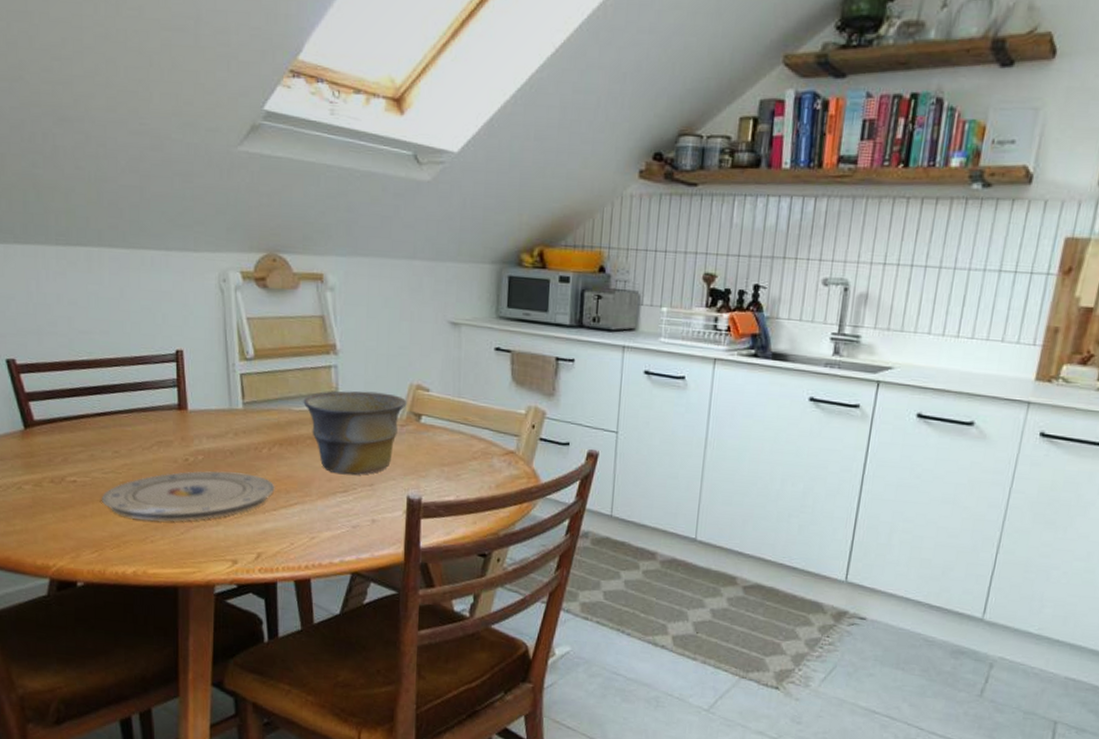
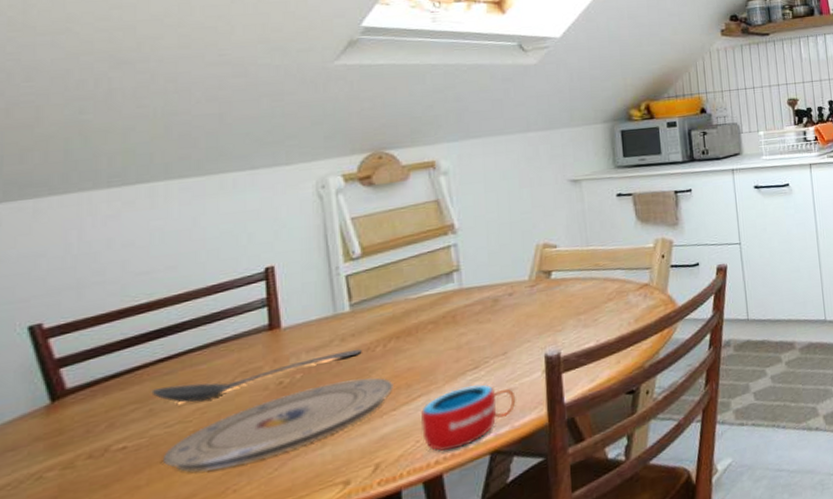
stirrer: none [92,437,251,459] -> present [151,349,362,403]
mug: none [295,506,378,560] -> present [420,384,516,451]
bowl: present [303,391,407,476] -> none [421,258,535,352]

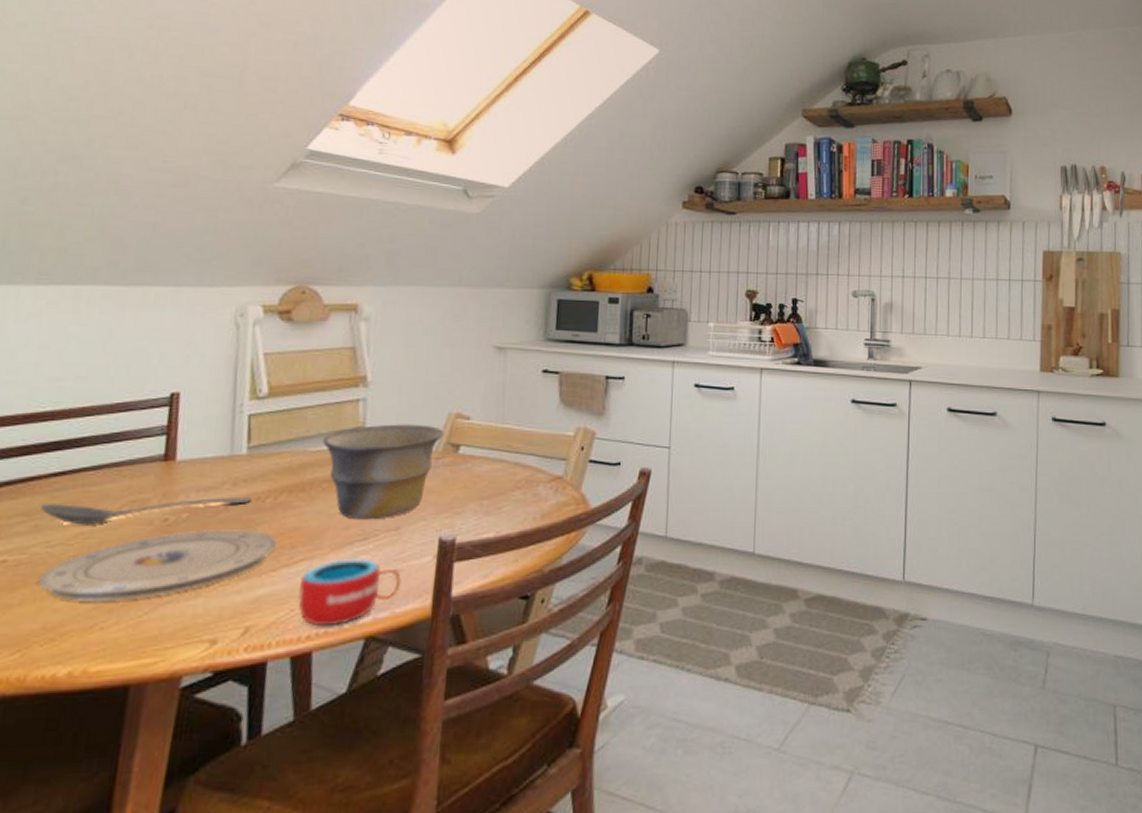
bowl: none [421,258,535,352] -> present [322,424,444,520]

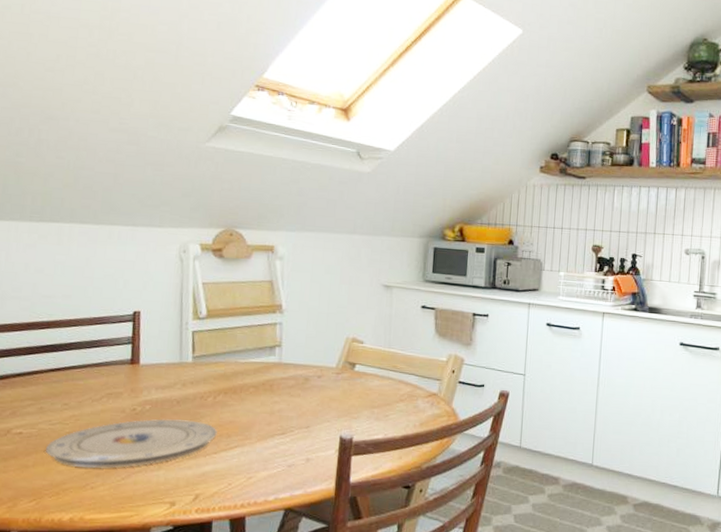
stirrer: present [39,496,252,525] -> none [43,391,197,410]
mug: present [298,559,401,627] -> none [234,448,311,499]
bowl: present [322,424,444,520] -> none [249,344,343,419]

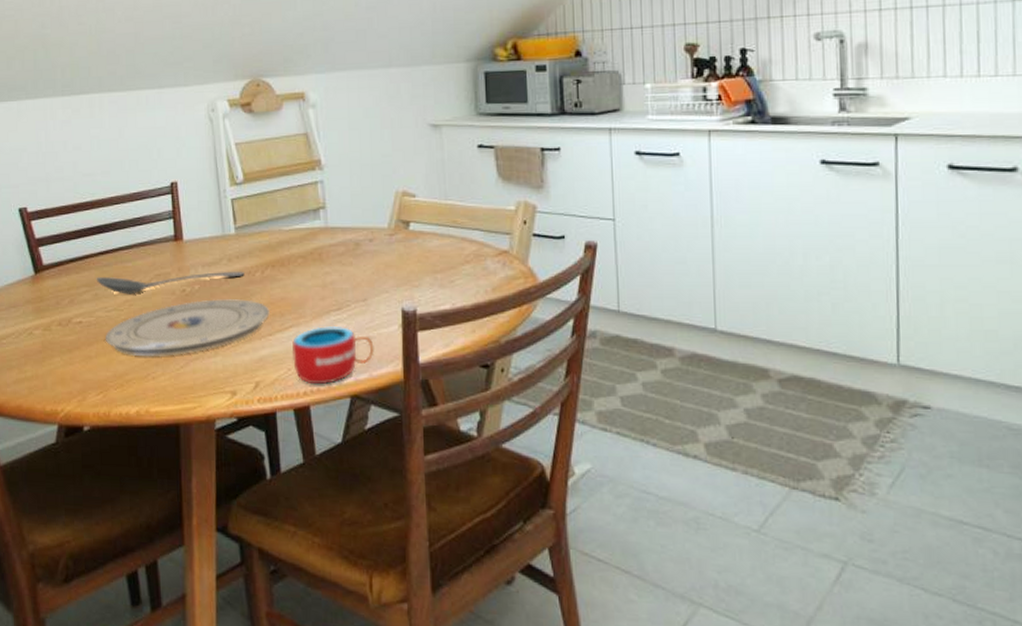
stirrer: none [43,391,197,410] -> present [96,271,244,294]
mug: none [234,448,311,499] -> present [291,326,374,385]

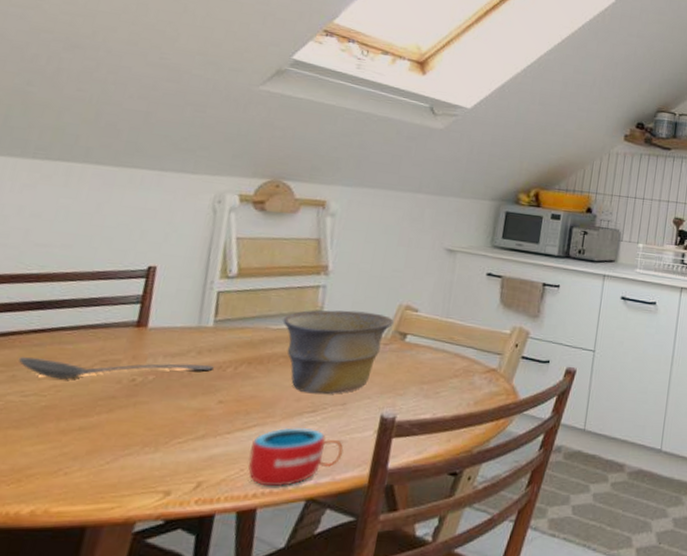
plate: present [106,299,270,356] -> none [11,392,234,450]
bowl: none [292,203,394,292] -> present [283,310,394,395]

